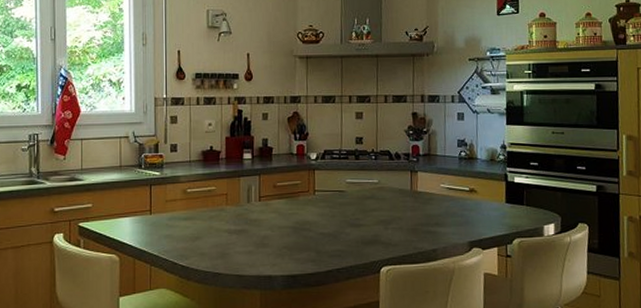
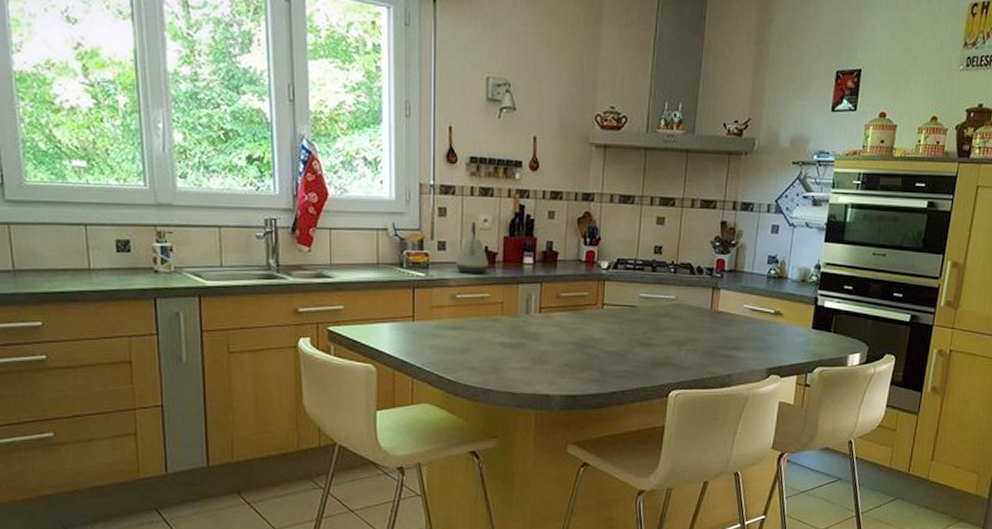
kettle: none [185,126,213,171] -> present [455,221,488,275]

